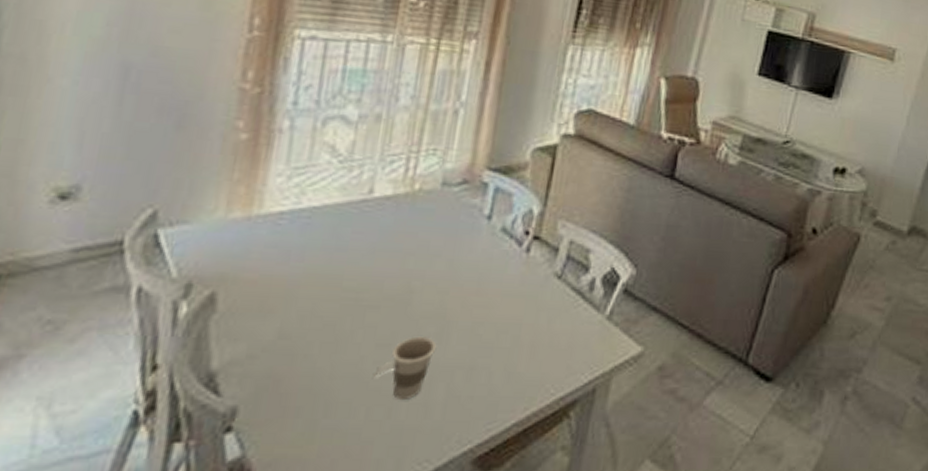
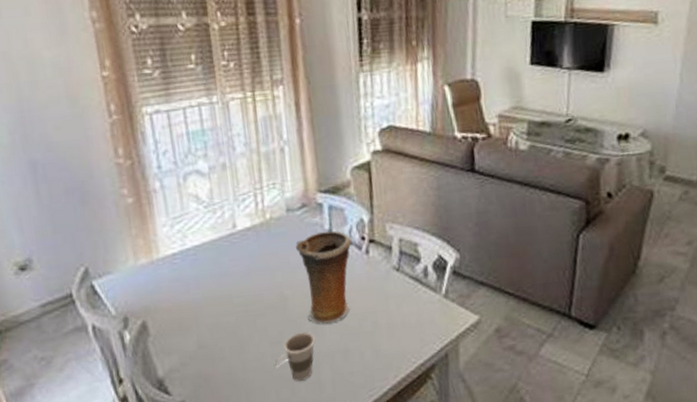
vase: none [434,216,513,332] -> present [296,230,352,324]

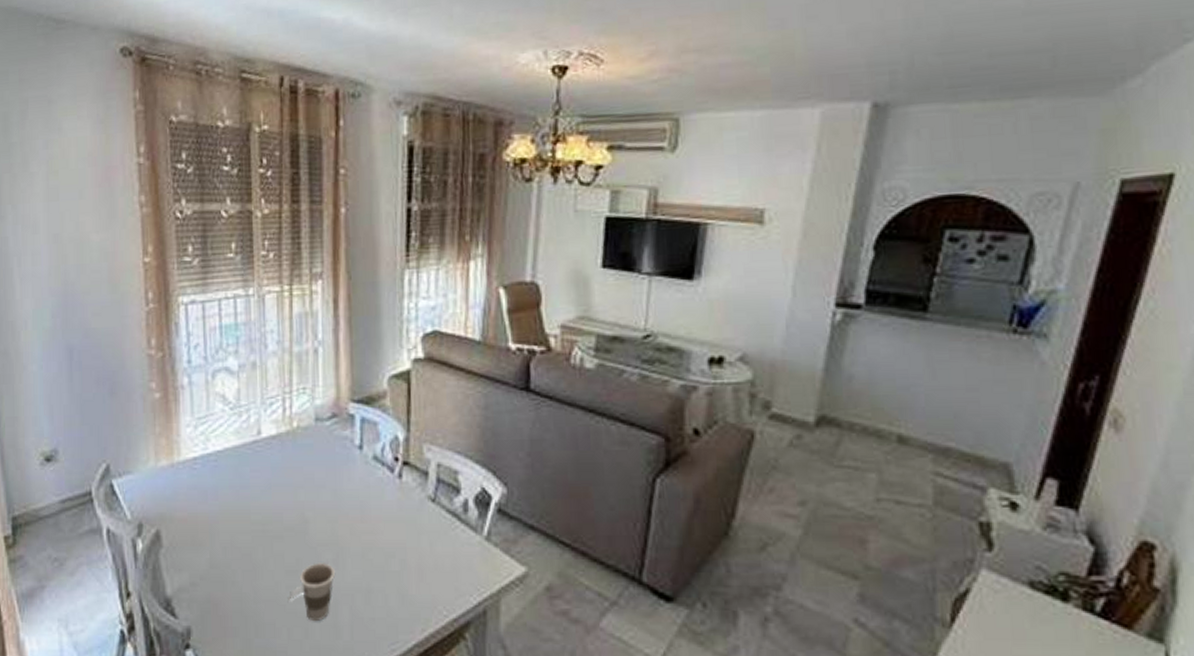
vase: present [296,230,352,324] -> none [322,447,384,557]

